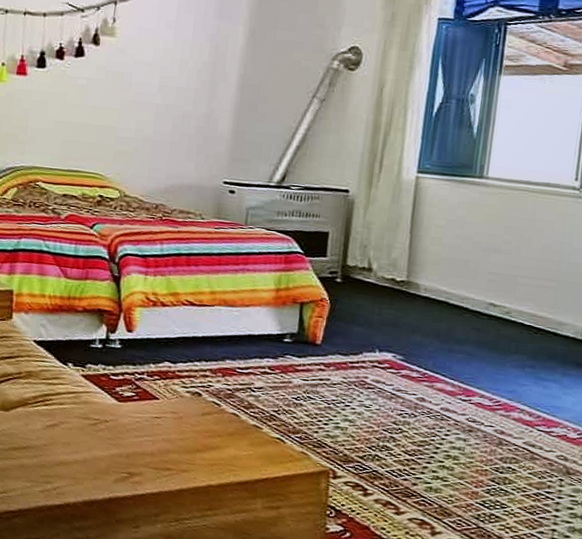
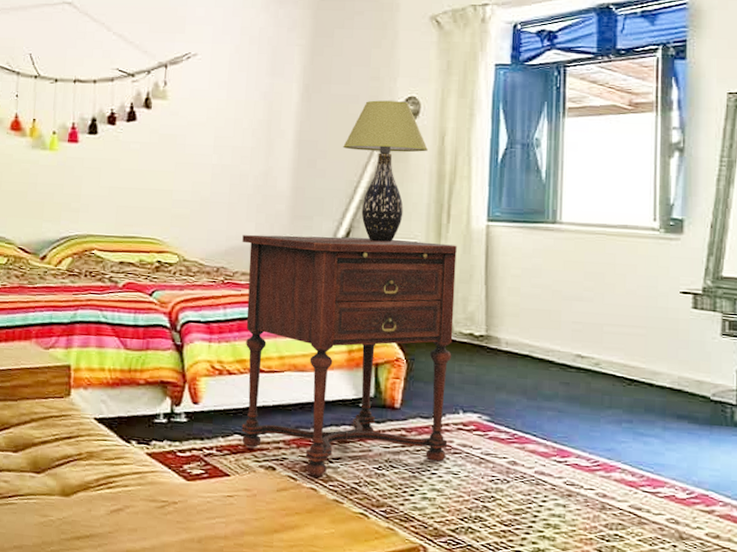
side table: none [171,174,386,404] -> present [241,234,457,477]
table lamp: none [284,48,366,188] -> present [343,100,428,242]

